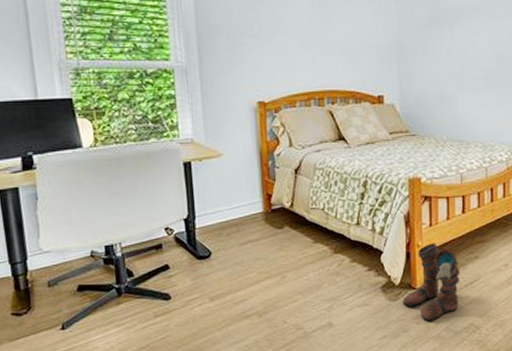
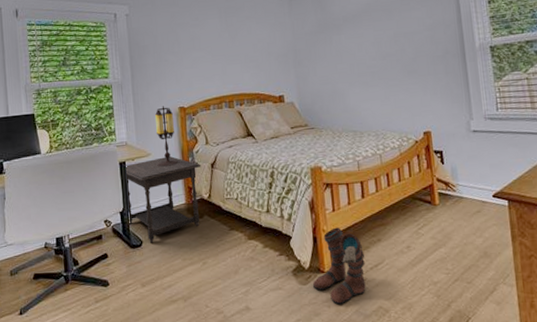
side table: none [189,158,283,255] -> present [124,156,202,243]
table lamp: none [228,99,257,170] -> present [155,106,179,167]

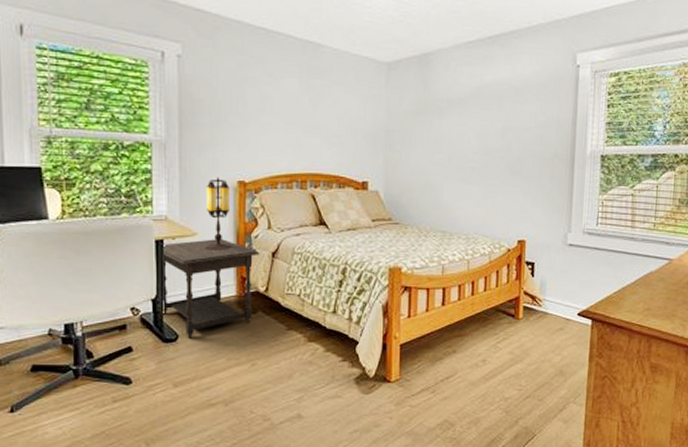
boots: present [312,227,366,305] -> none [375,335,436,417]

